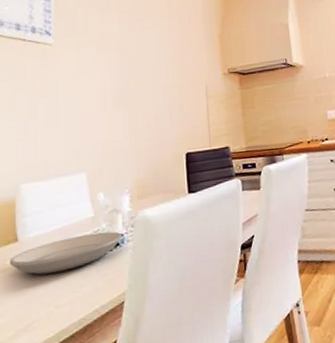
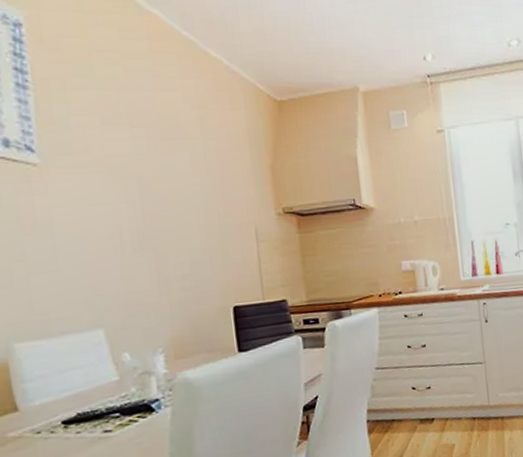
plate: present [9,231,123,275] -> none [9,396,159,448]

